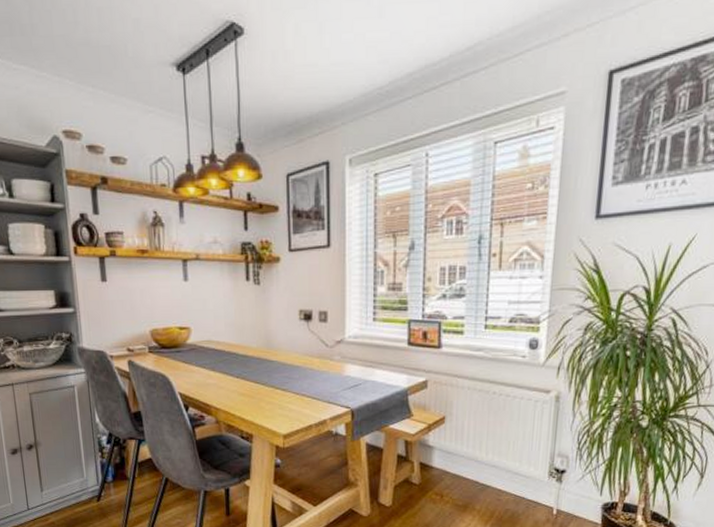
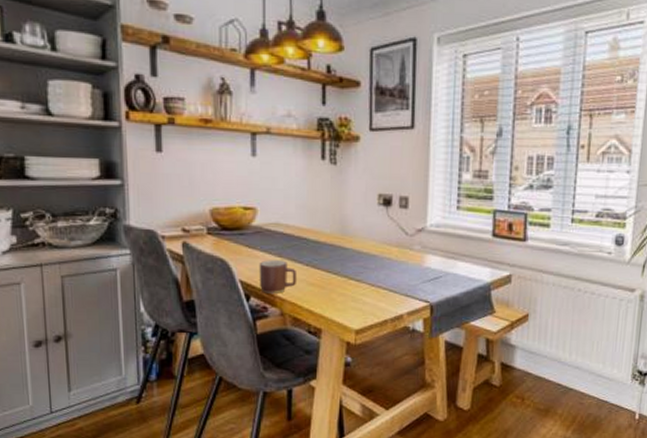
mug: none [195,374,230,404] -> present [259,260,298,294]

